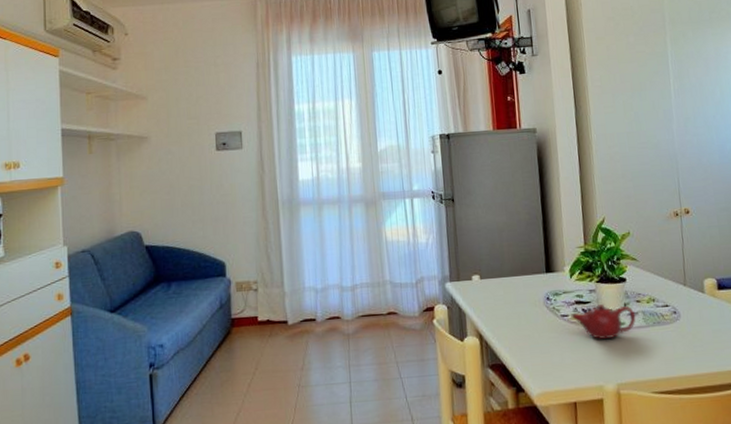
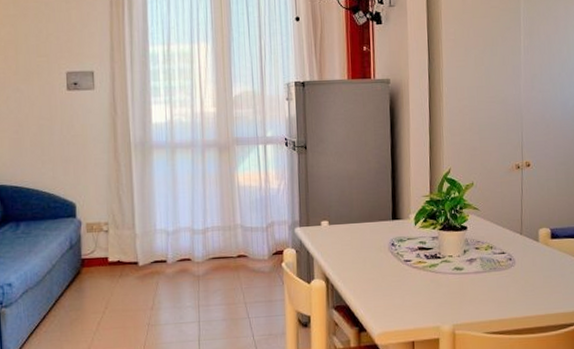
teapot: present [570,303,636,339] -> none [413,250,474,283]

